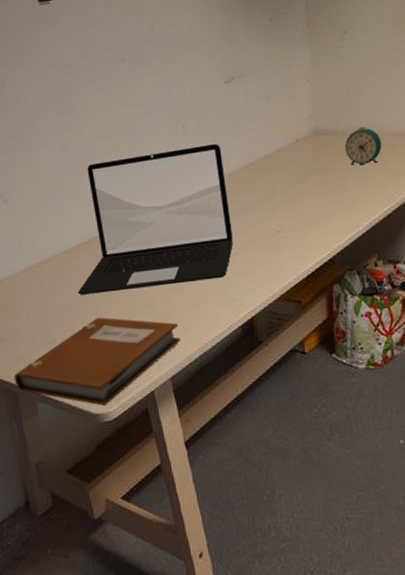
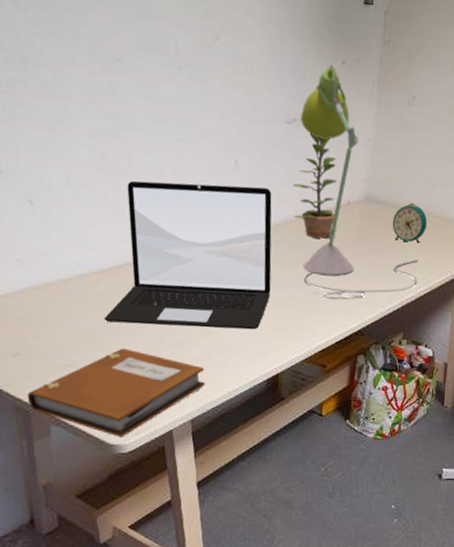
desk lamp: none [238,22,383,235] -> present [300,63,418,300]
plant: none [239,86,286,180] -> present [292,133,338,239]

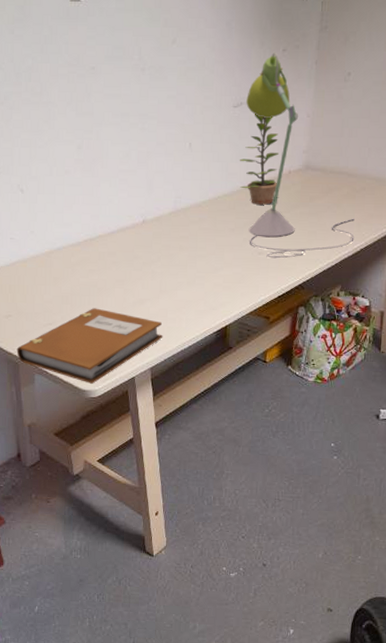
laptop: present [104,180,272,330] -> none [78,164,221,288]
alarm clock: present [392,202,427,244] -> none [330,167,363,204]

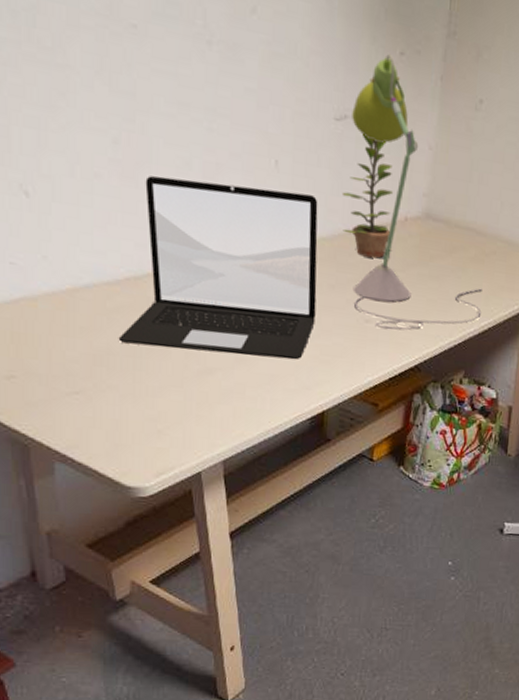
notebook: present [16,308,163,384] -> none [25,374,240,479]
laptop: none [78,164,221,288] -> present [118,175,318,360]

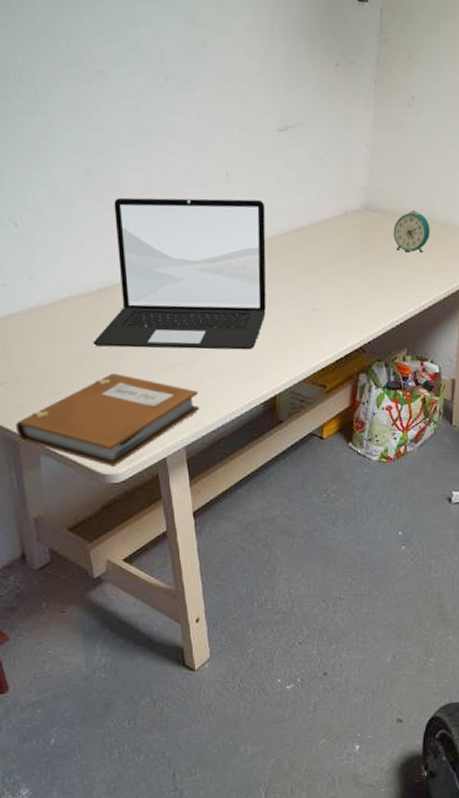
notebook: none [25,374,240,479] -> present [15,373,200,466]
plant: present [342,133,394,259] -> none [286,140,334,251]
desk lamp: present [352,53,482,331] -> none [294,66,422,315]
alarm clock: none [454,223,493,271] -> present [393,210,430,253]

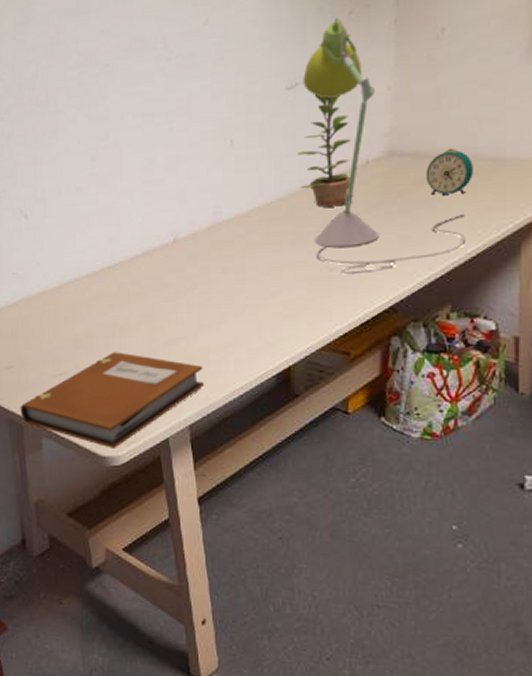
laptop: present [93,197,266,350] -> none [95,162,276,326]
plant: none [286,140,334,251] -> present [297,94,352,207]
desk lamp: none [294,66,422,315] -> present [303,16,467,274]

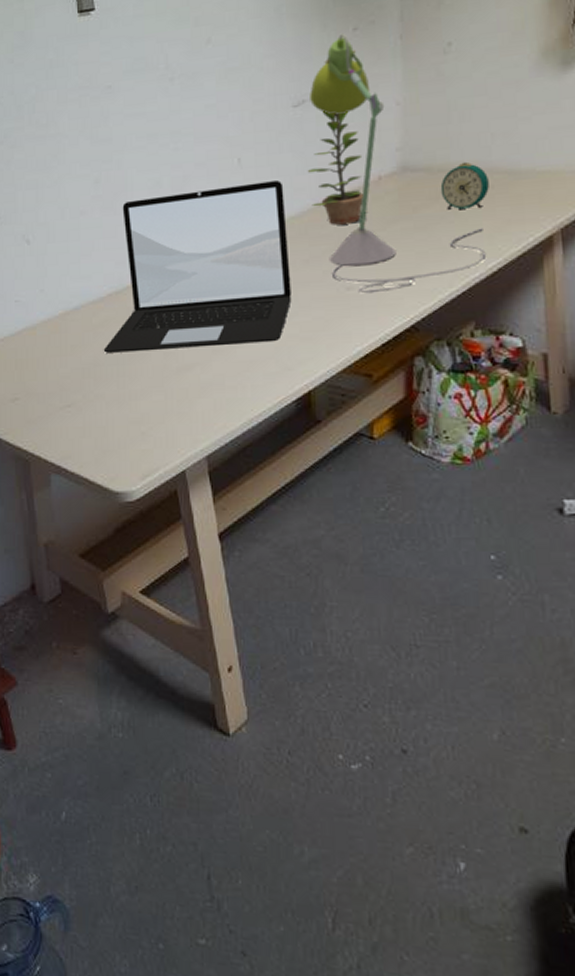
notebook: present [20,352,205,448] -> none [26,380,221,483]
laptop: none [95,162,276,326] -> present [103,180,292,353]

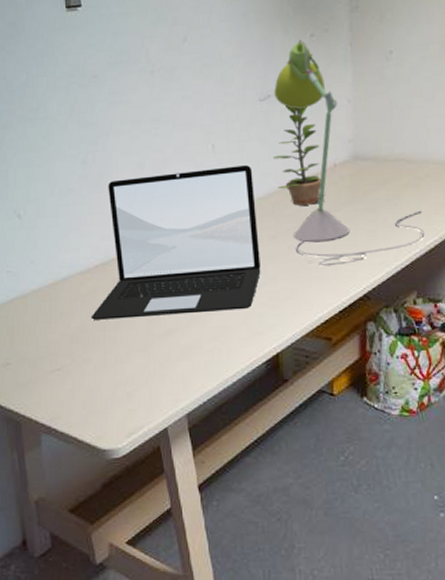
alarm clock: present [440,161,489,210] -> none [386,153,426,194]

